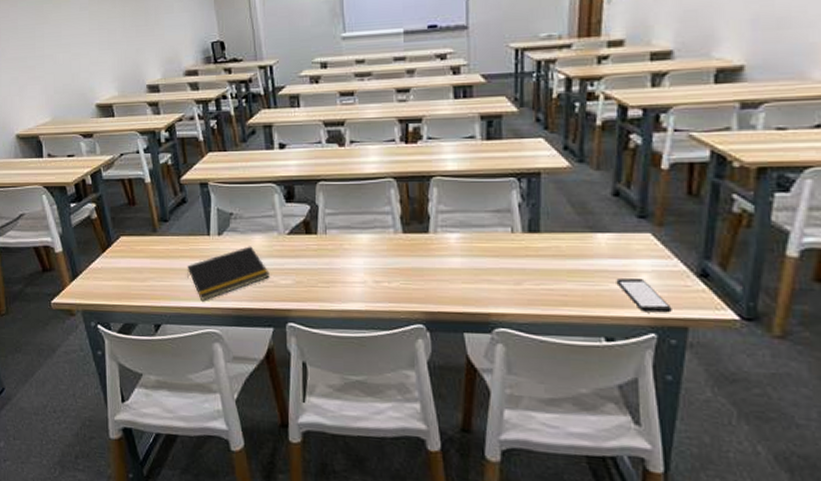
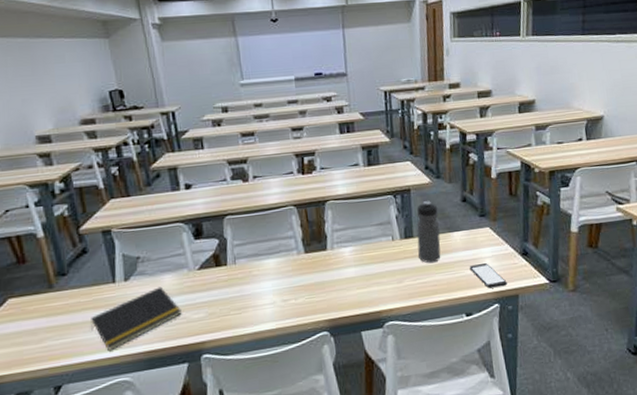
water bottle: none [545,190,578,268] -> present [416,201,441,264]

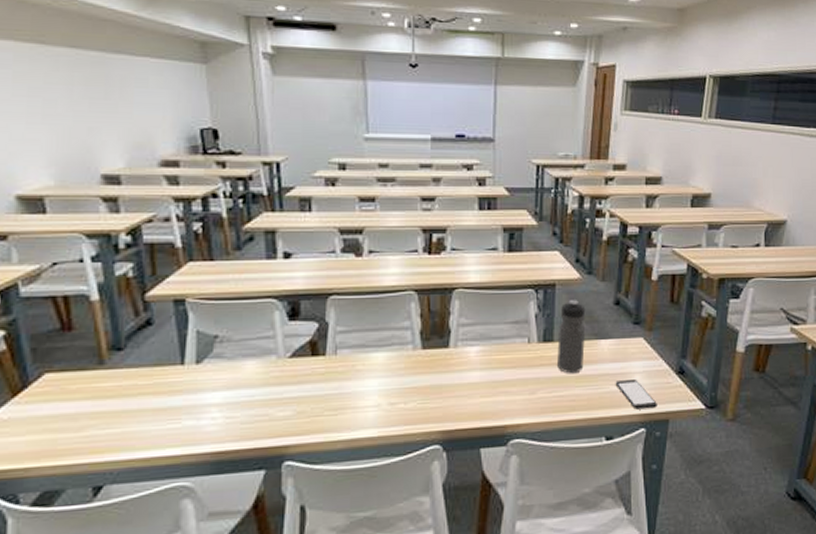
notepad: present [91,286,182,352] -> none [148,374,264,449]

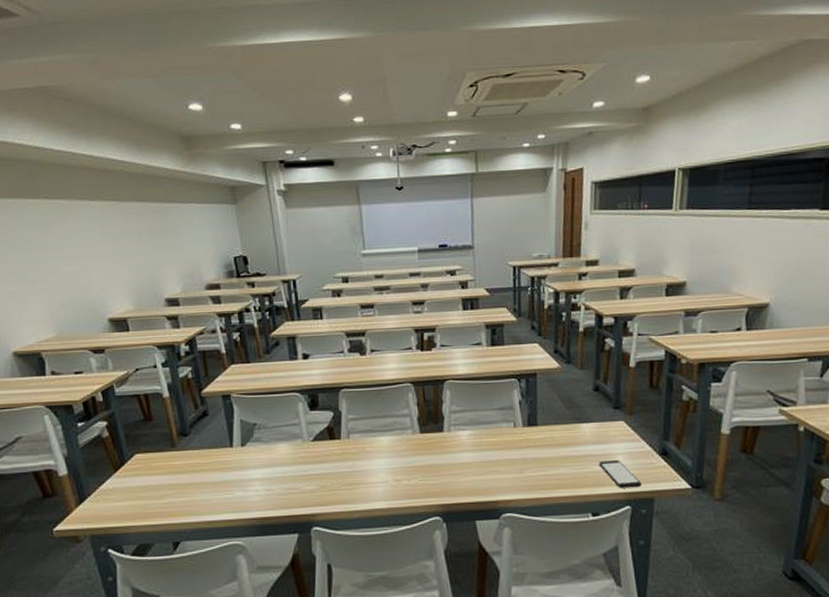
water bottle: present [557,300,586,374] -> none [541,387,568,455]

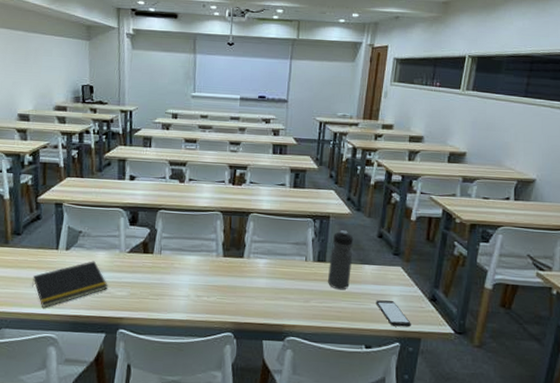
notepad: none [209,455,294,514] -> present [32,261,108,309]
water bottle: none [541,387,568,455] -> present [328,230,354,290]

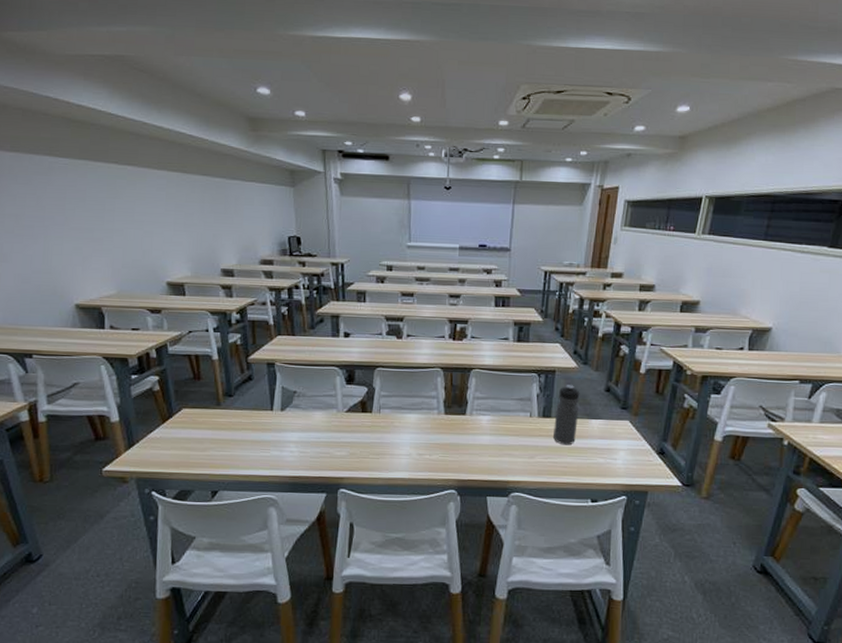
notepad: present [32,261,108,309] -> none [248,421,327,470]
smartphone: present [375,300,411,327] -> none [602,454,638,481]

